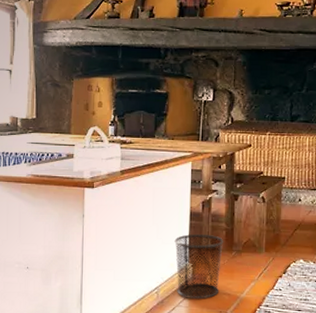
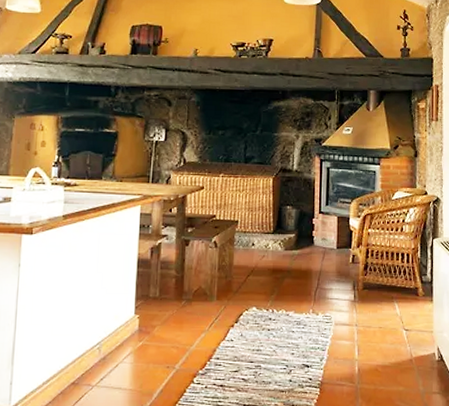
waste bin: present [174,233,224,300] -> none [120,282,174,355]

